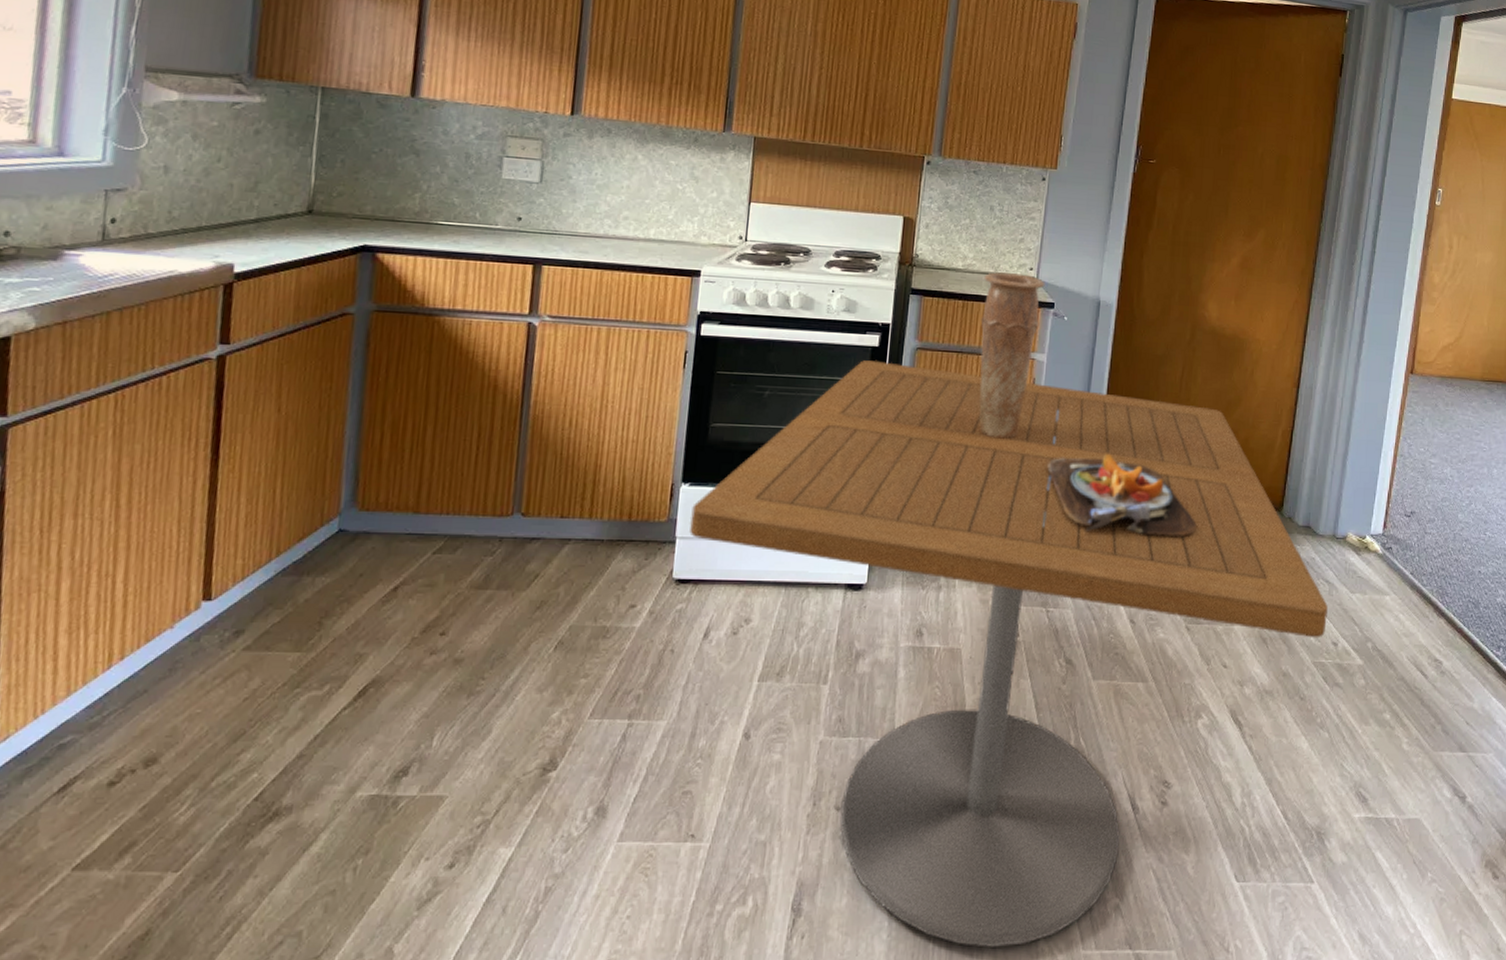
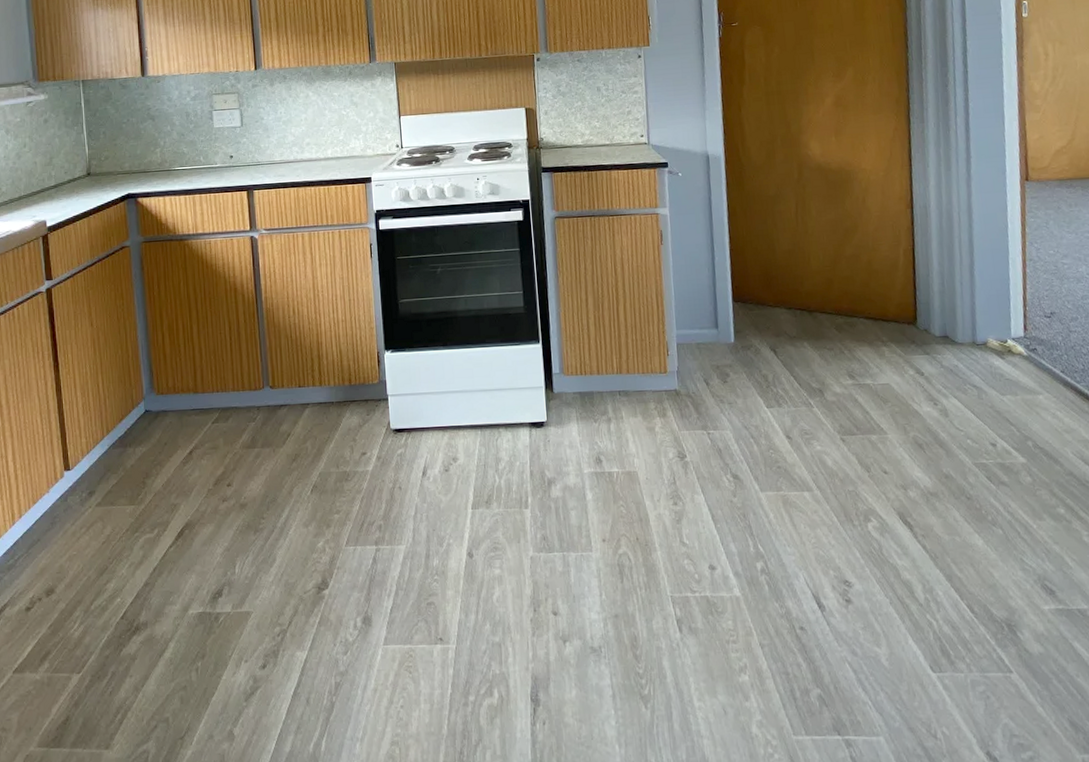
dining table: present [689,360,1328,947] -> none [396,232,981,733]
vase: present [979,271,1045,439] -> none [602,141,658,287]
food plate: present [1047,453,1197,536] -> none [686,288,835,361]

